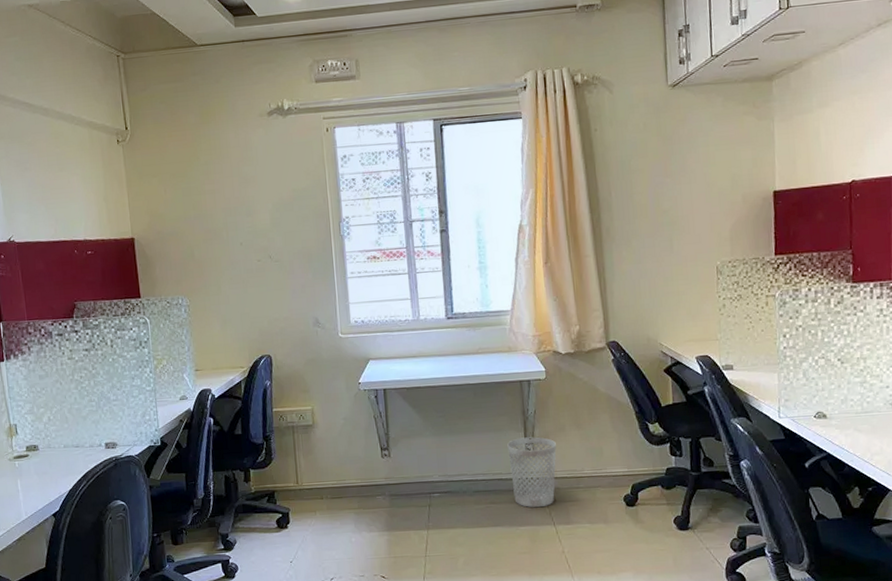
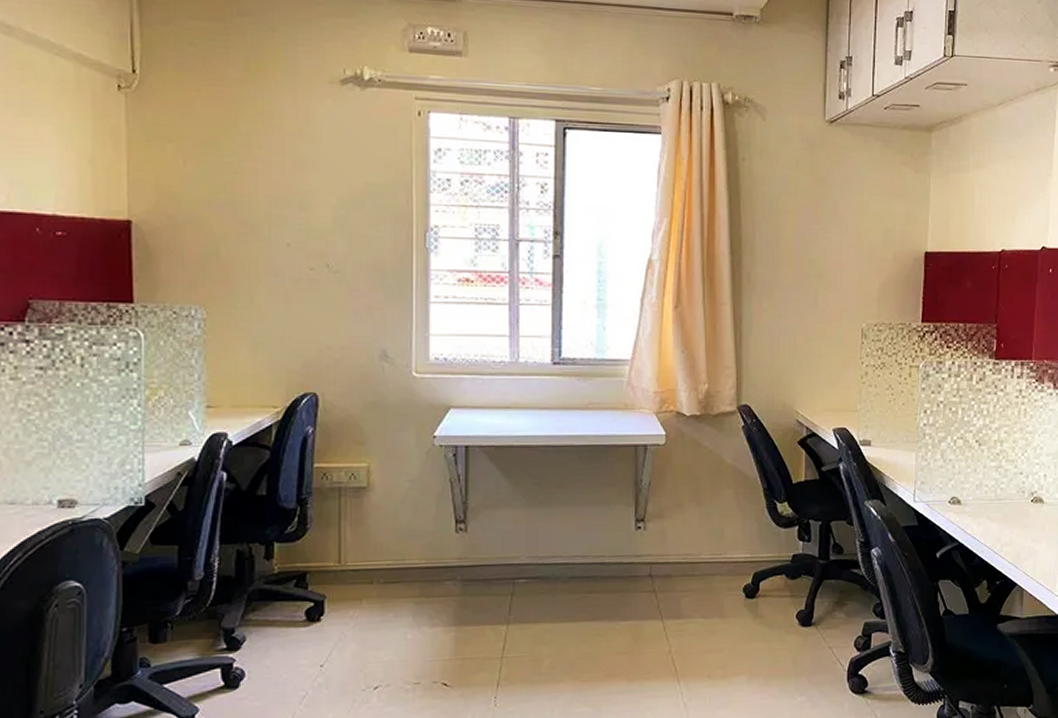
wastebasket: present [507,436,557,508] -> none [614,513,671,599]

